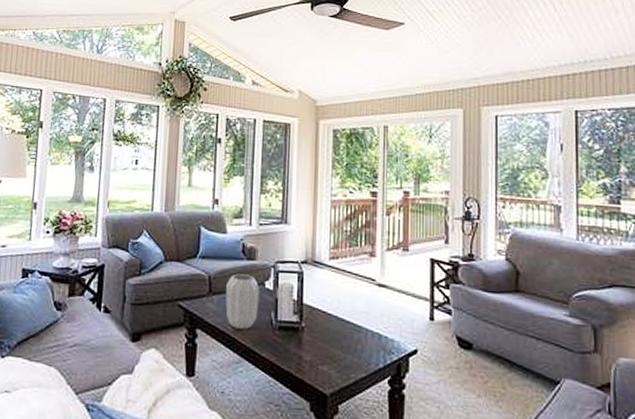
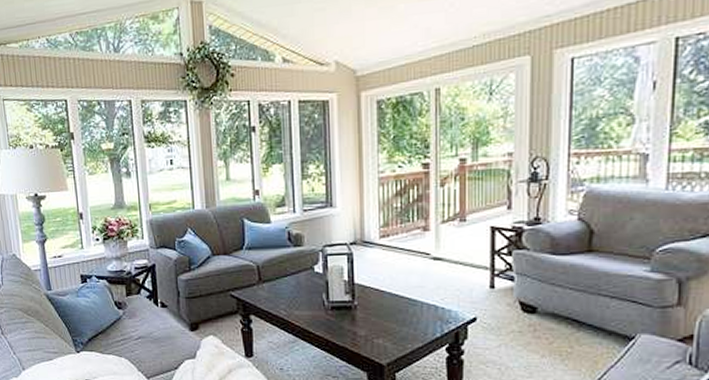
vase: present [225,273,260,329] -> none [274,261,310,312]

